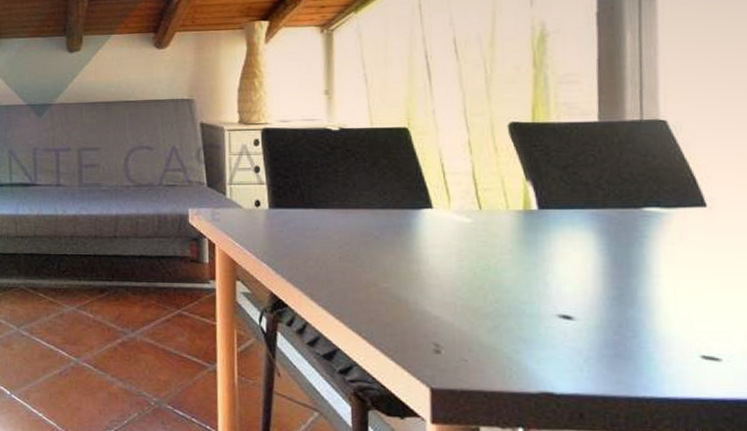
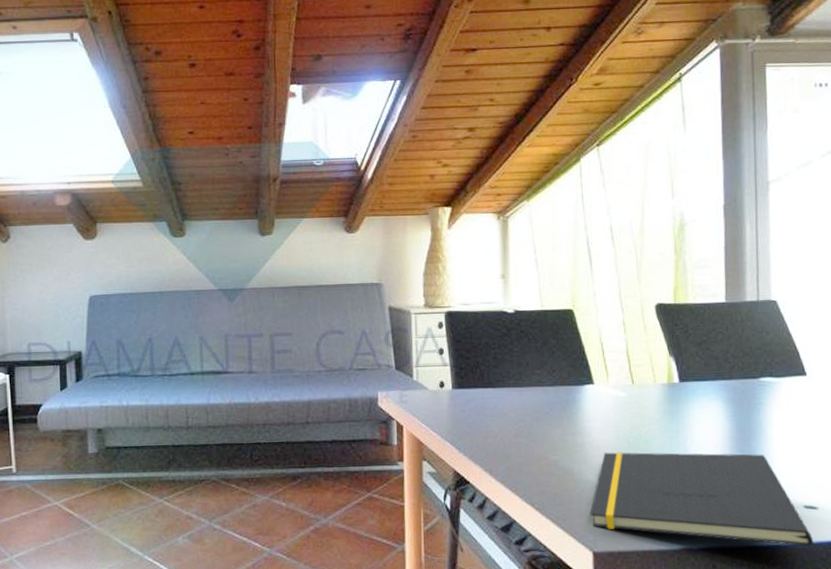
notepad: none [427,282,715,404] -> present [590,452,814,547]

